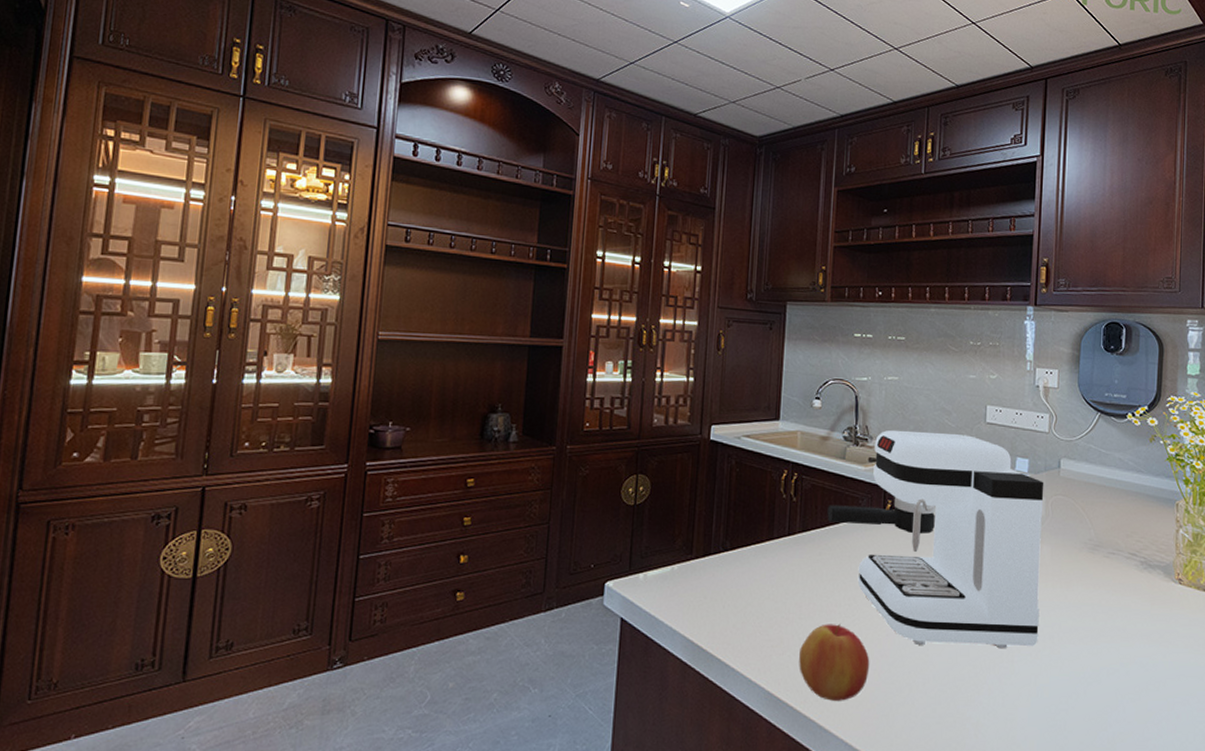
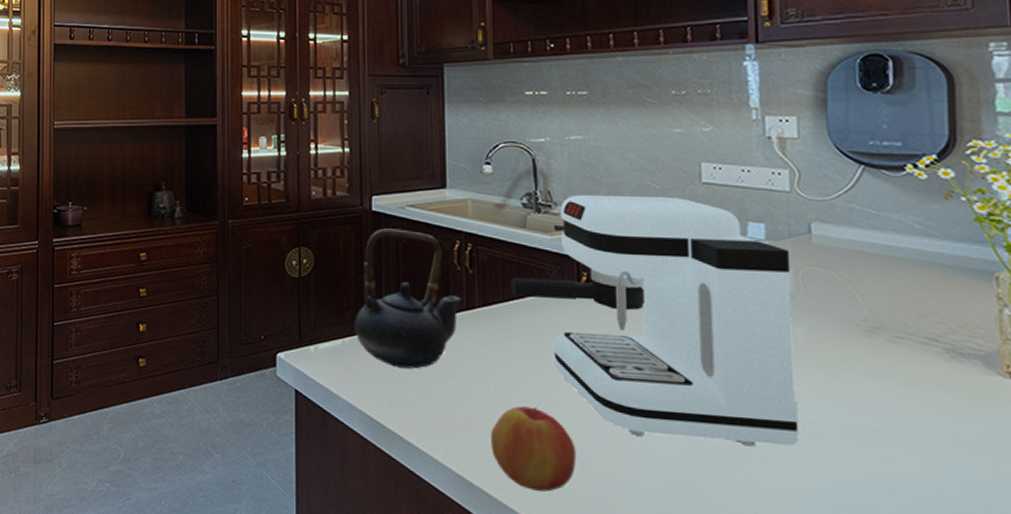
teapot: none [684,457,785,593] -> present [354,228,462,369]

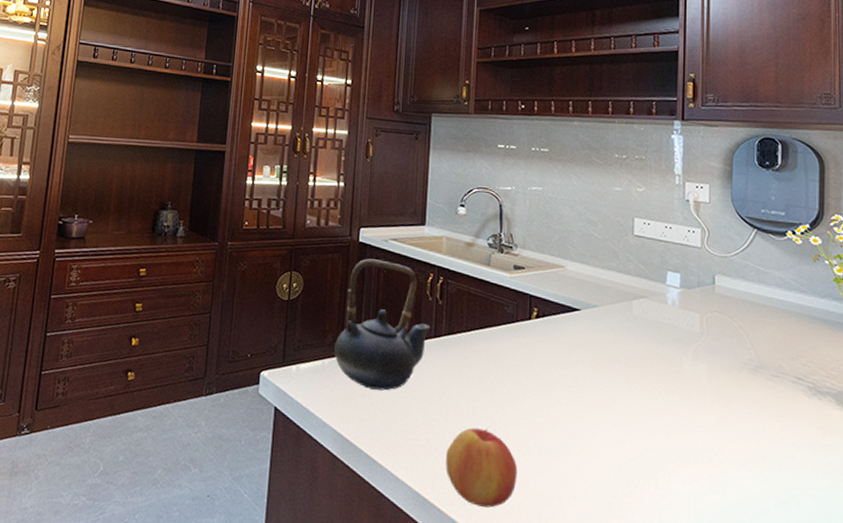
coffee maker: present [510,194,799,446] -> none [472,239,698,468]

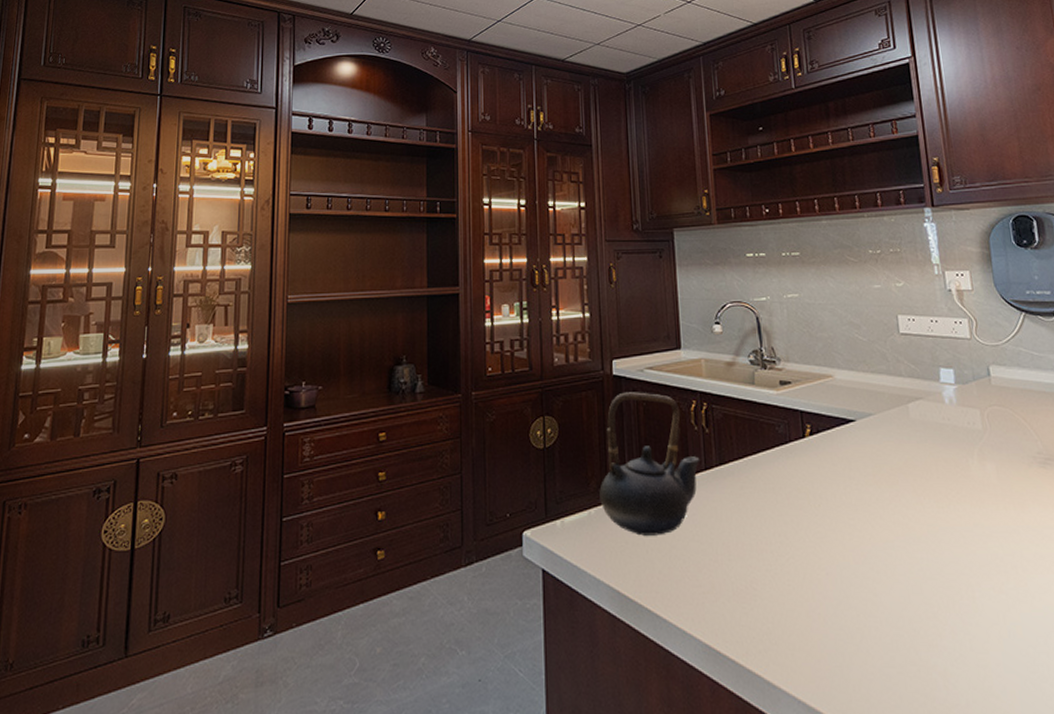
apple: present [446,427,518,508] -> none [734,564,813,652]

